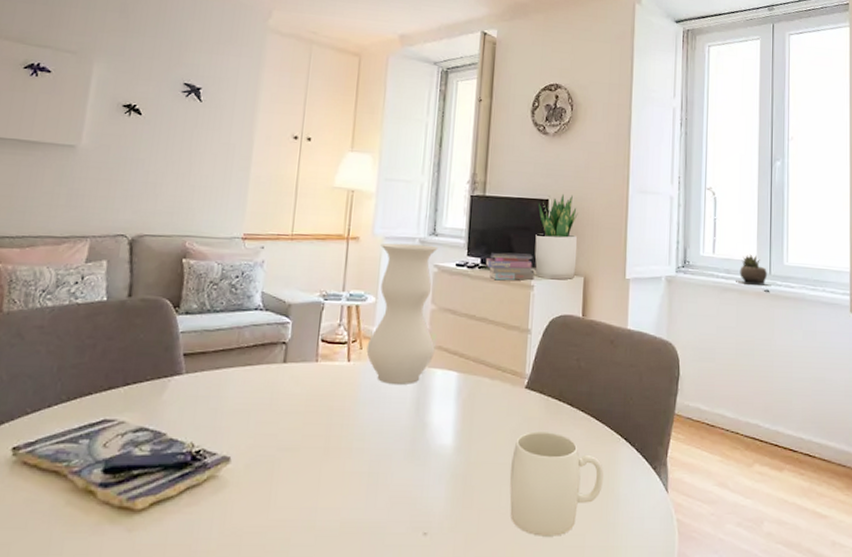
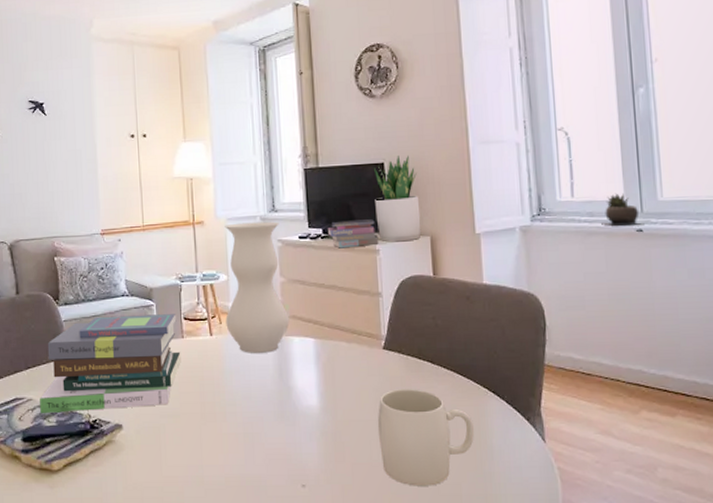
books: none [132,330,314,441] -> present [40,314,181,414]

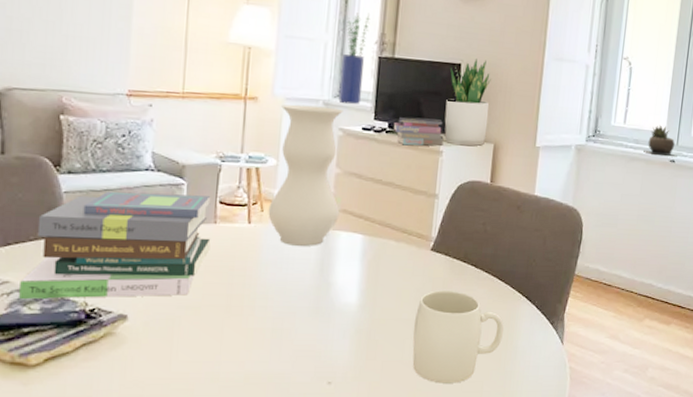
vase: none [271,130,294,217] -> present [338,13,370,105]

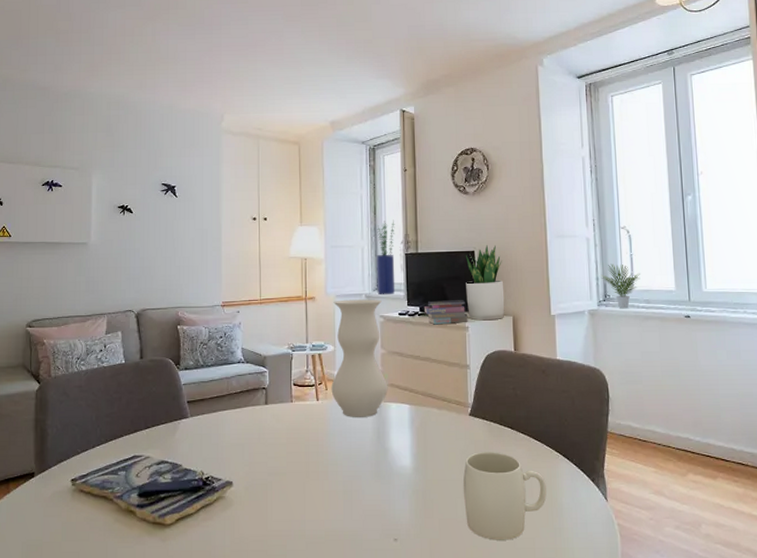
books: present [19,191,211,300] -> none [157,380,289,471]
potted plant: none [594,96,634,147] -> present [600,264,640,309]
succulent plant: present [643,125,676,156] -> none [656,284,691,312]

